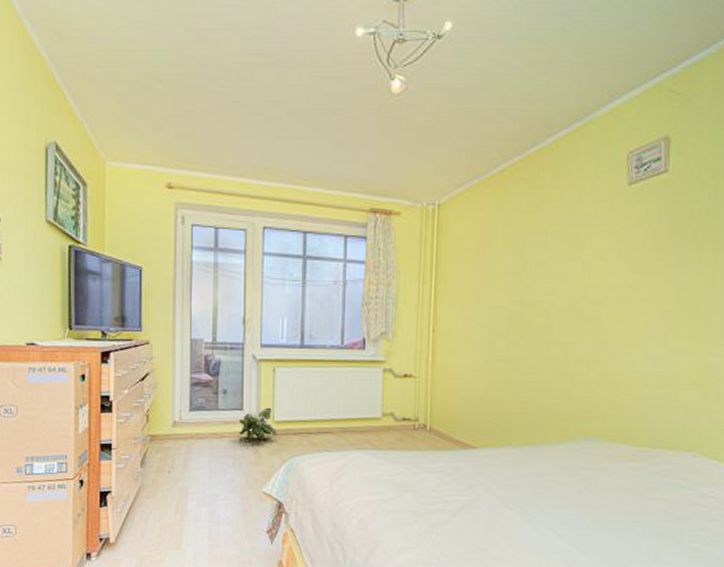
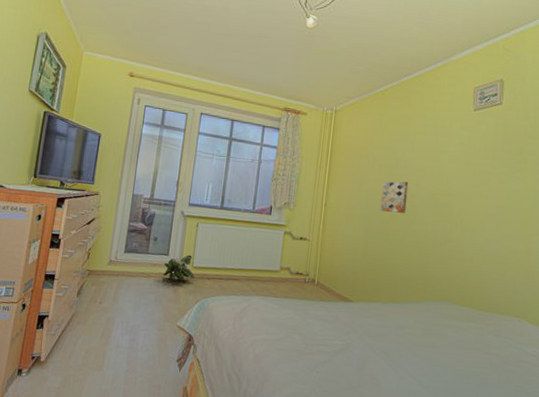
wall art: none [505,291,542,332] -> present [380,181,409,214]

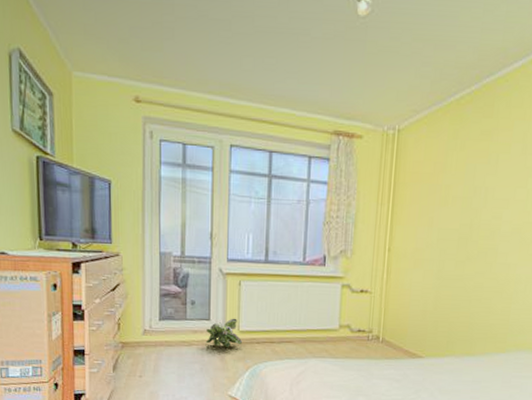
wall art: present [380,181,409,214] -> none [454,215,489,254]

